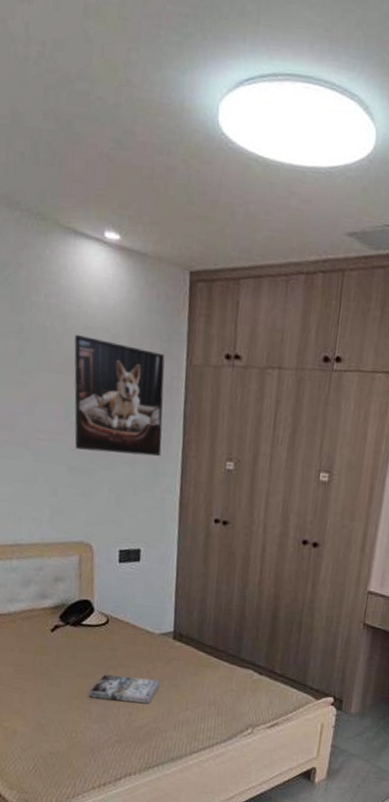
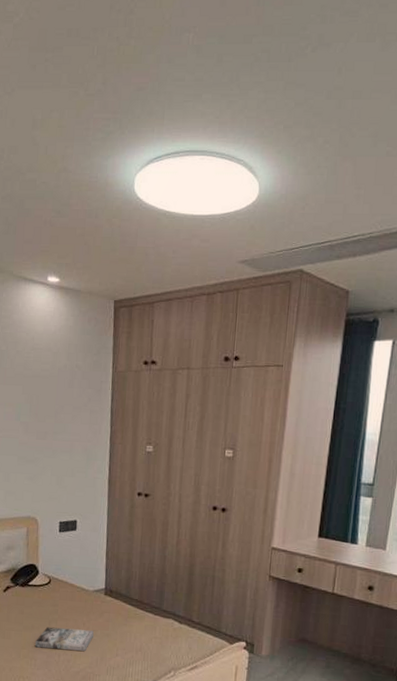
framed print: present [74,335,165,457] -> none [24,355,95,445]

